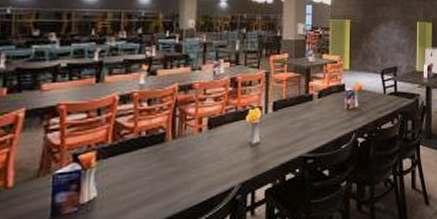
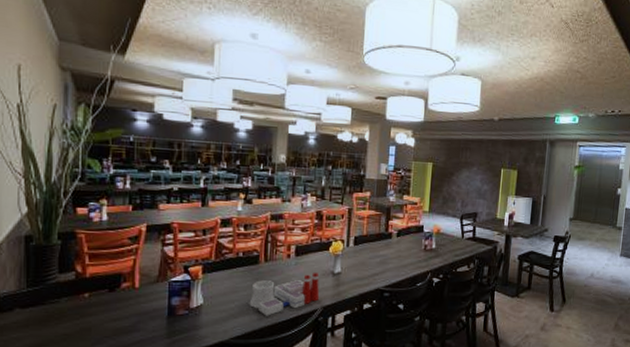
architectural model: none [154,145,237,202] -> present [249,273,320,316]

